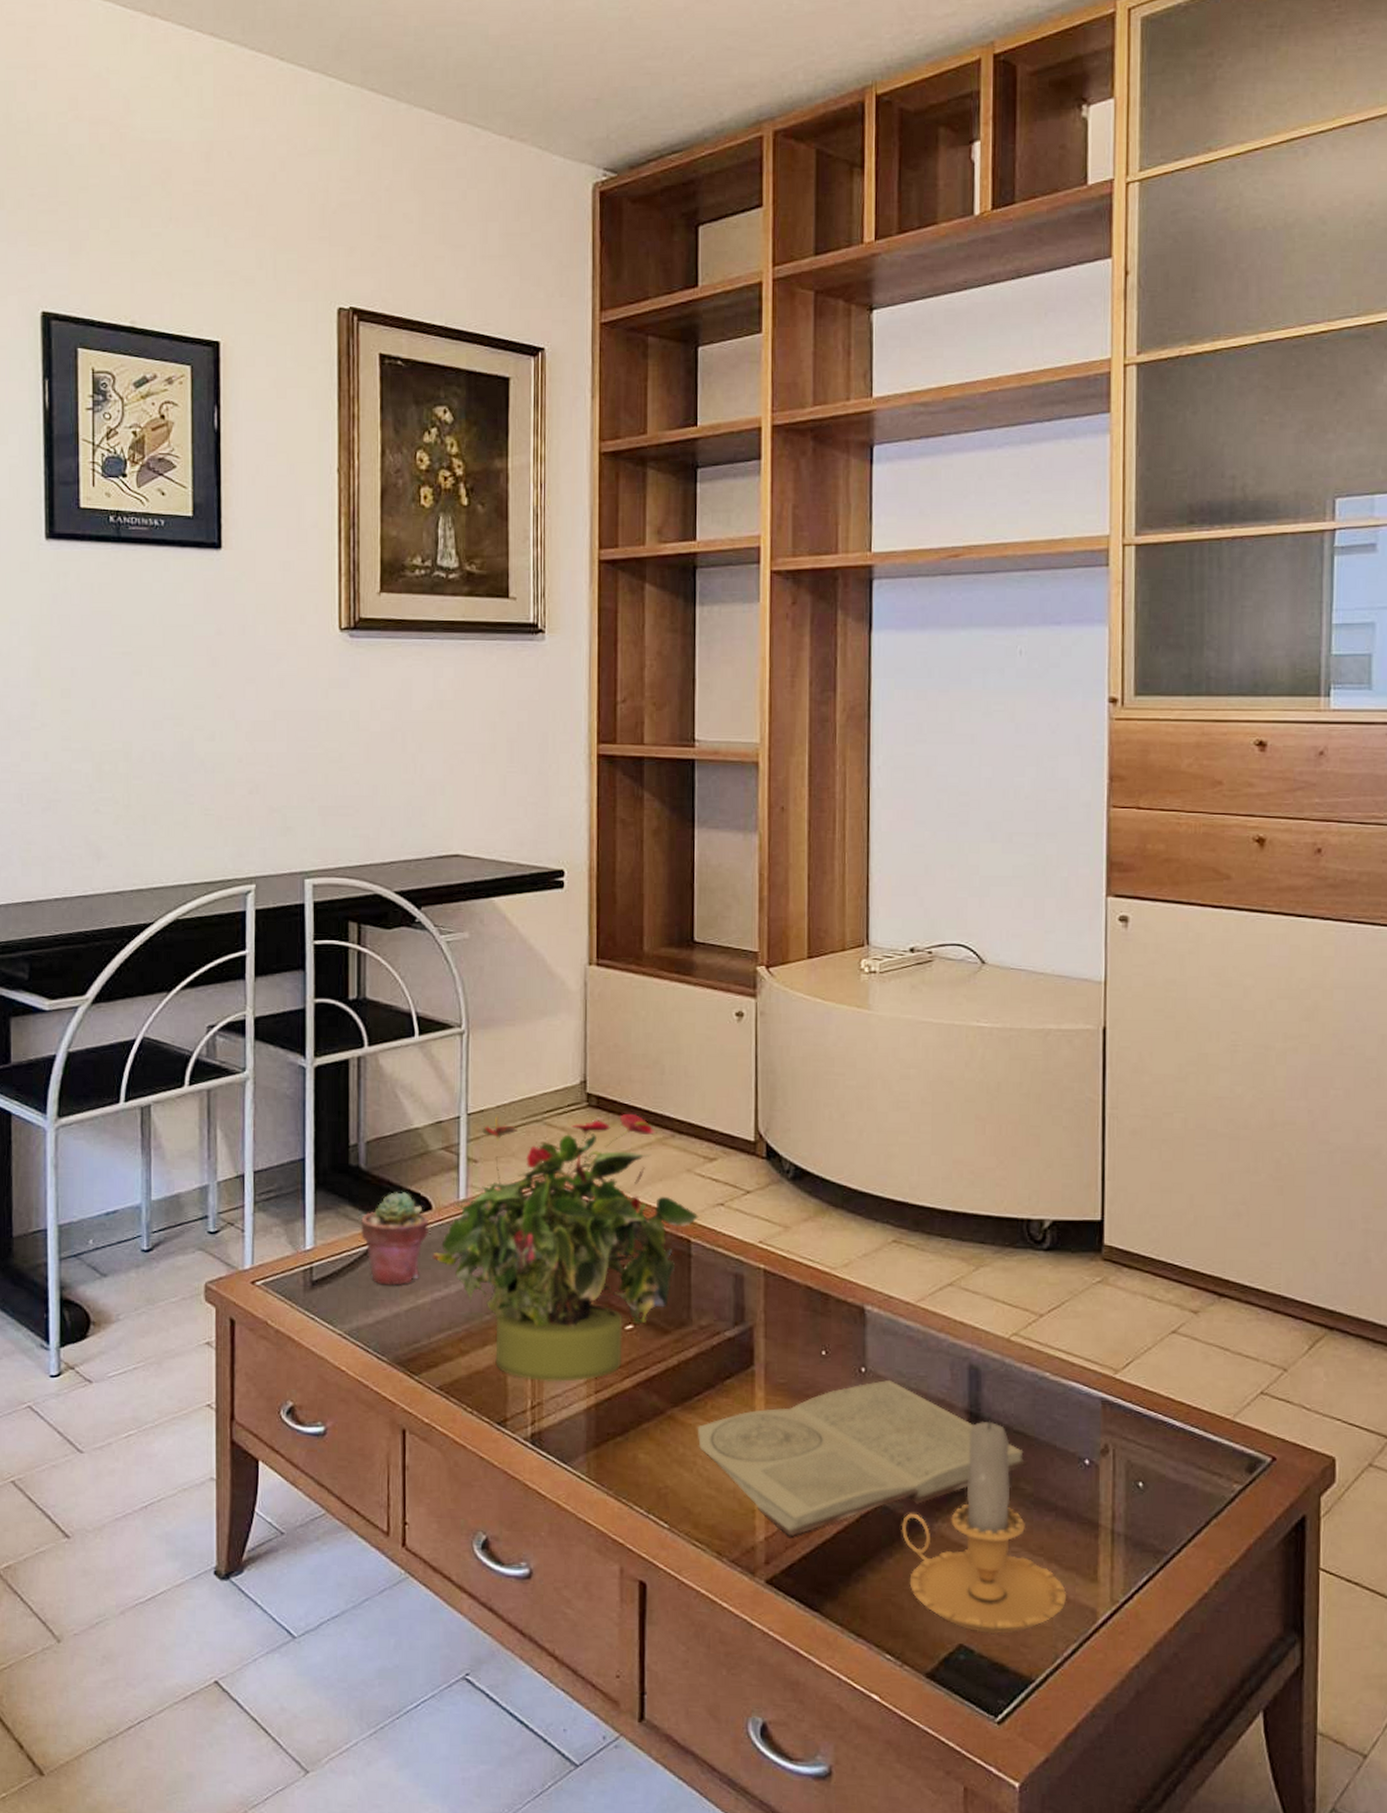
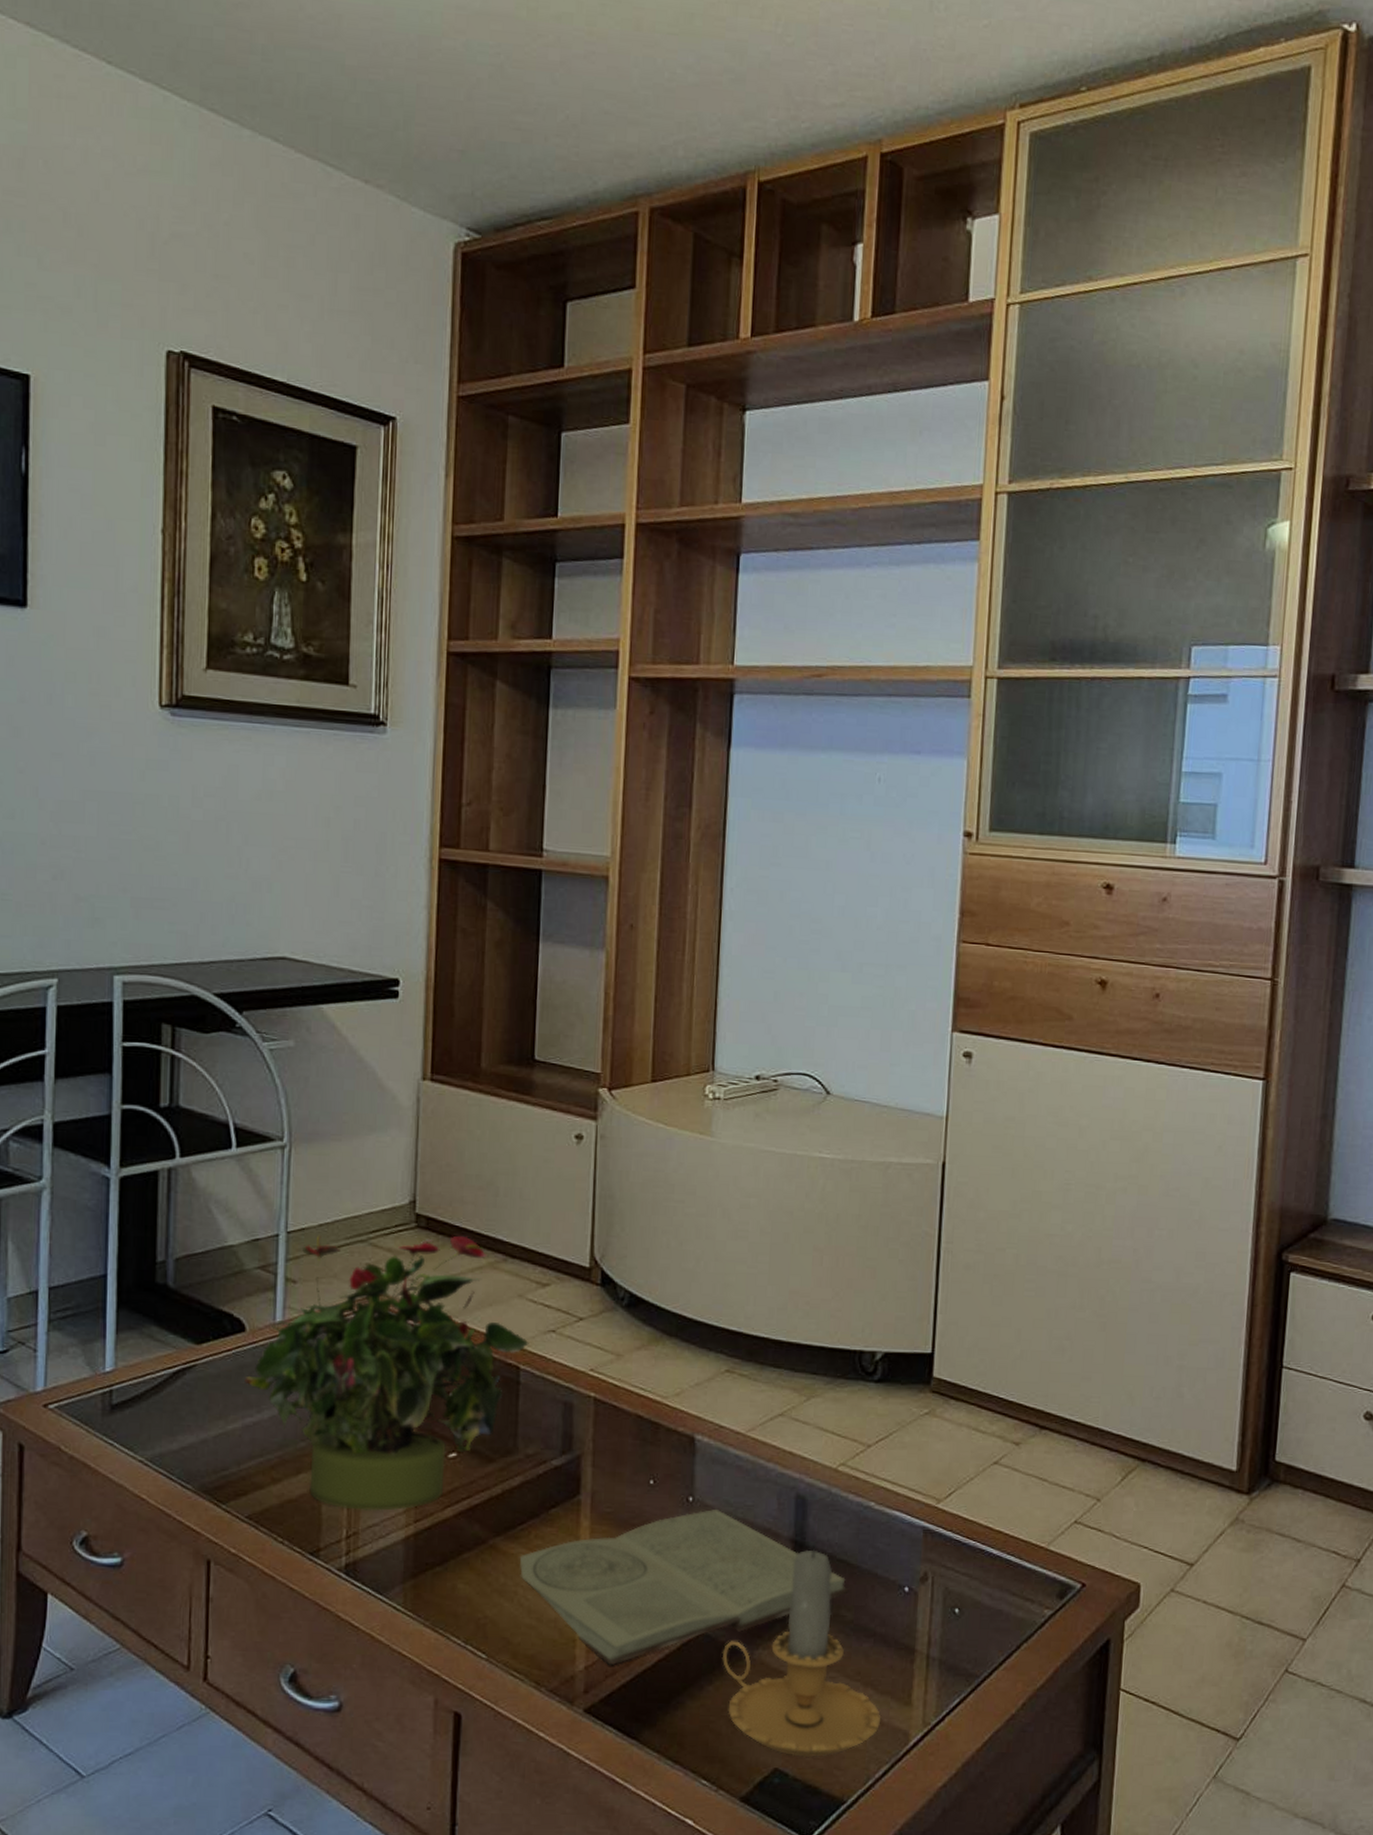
potted succulent: present [360,1192,430,1285] -> none [166,1312,243,1410]

